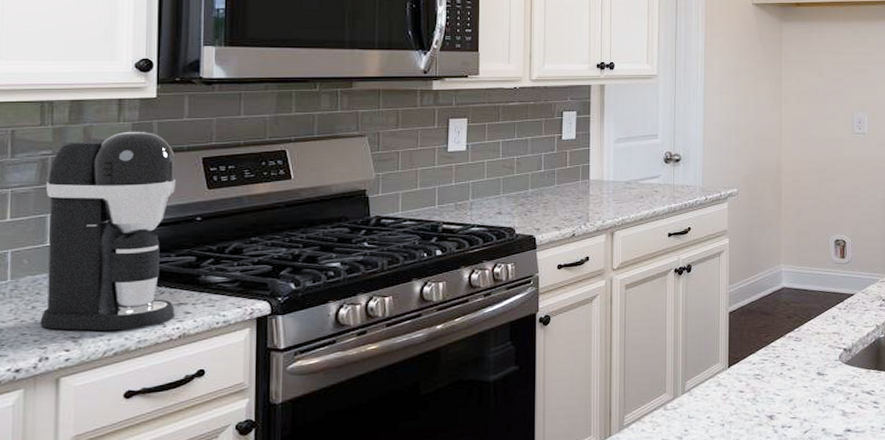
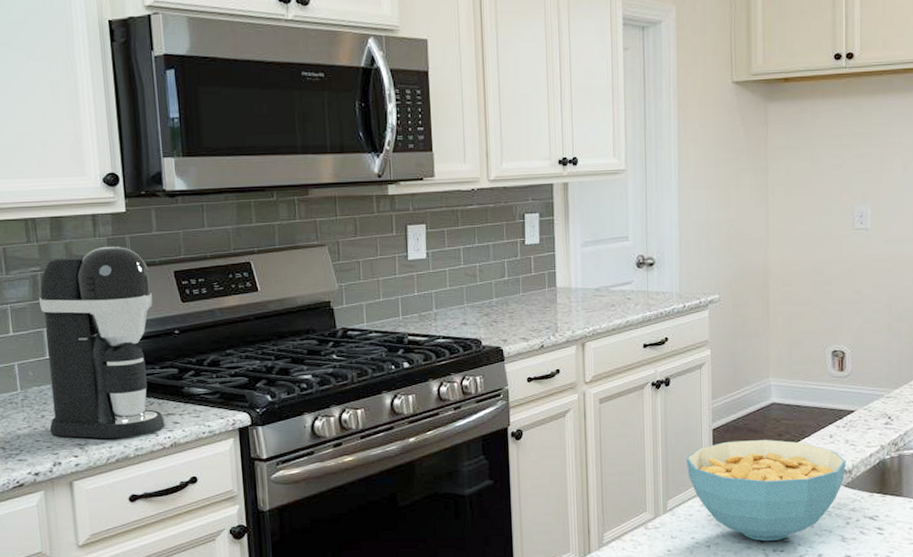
cereal bowl: none [704,322,847,419] -> present [686,440,846,542]

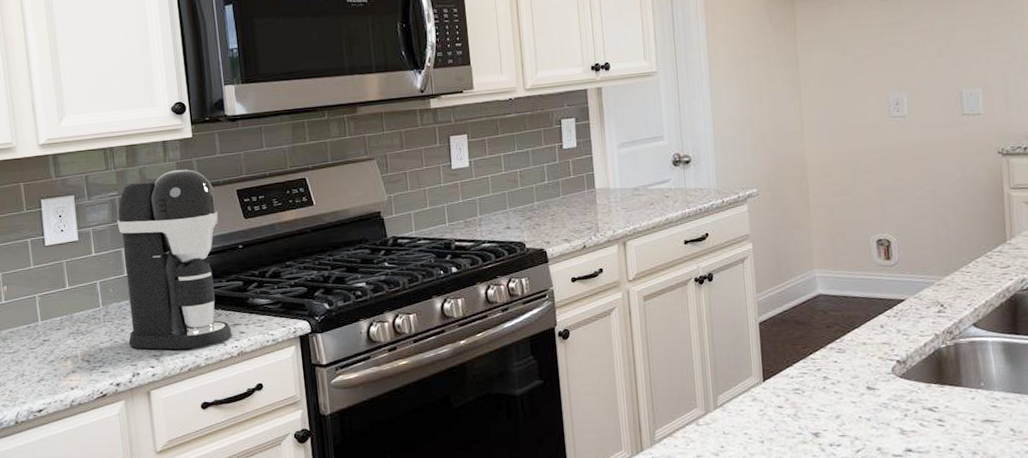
cereal bowl: present [686,440,846,542] -> none [733,332,900,436]

